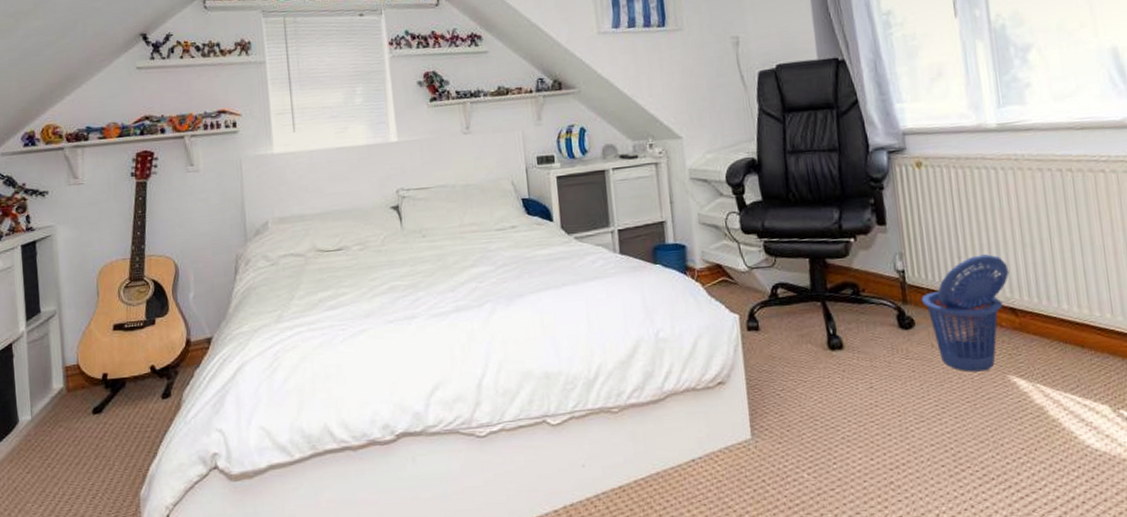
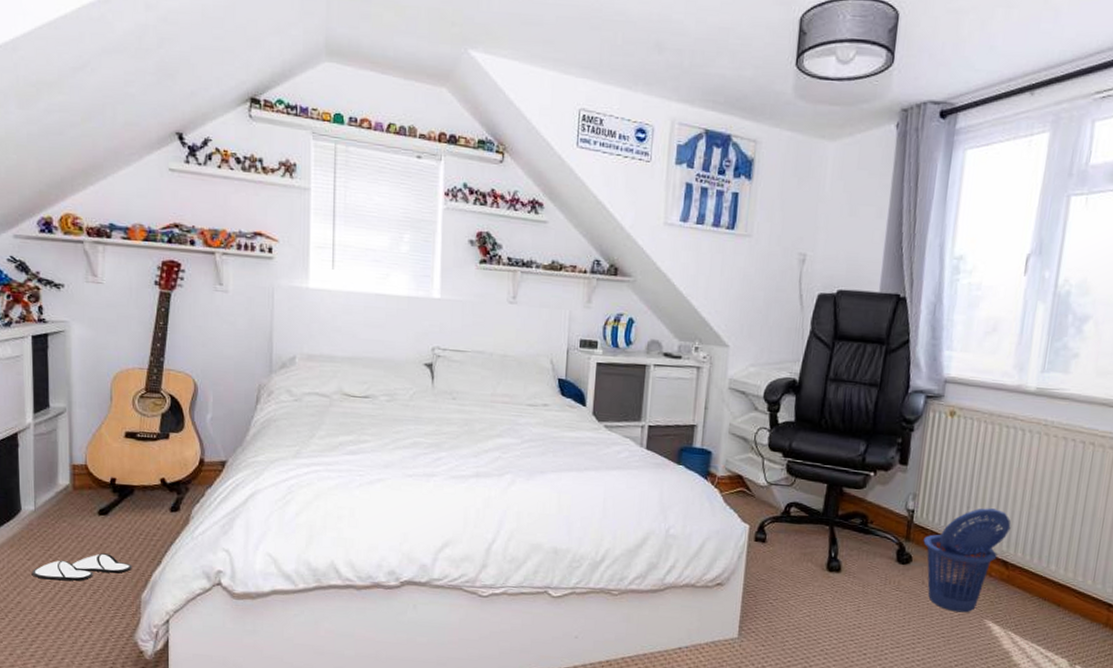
slippers: none [31,453,129,491] -> present [31,553,132,581]

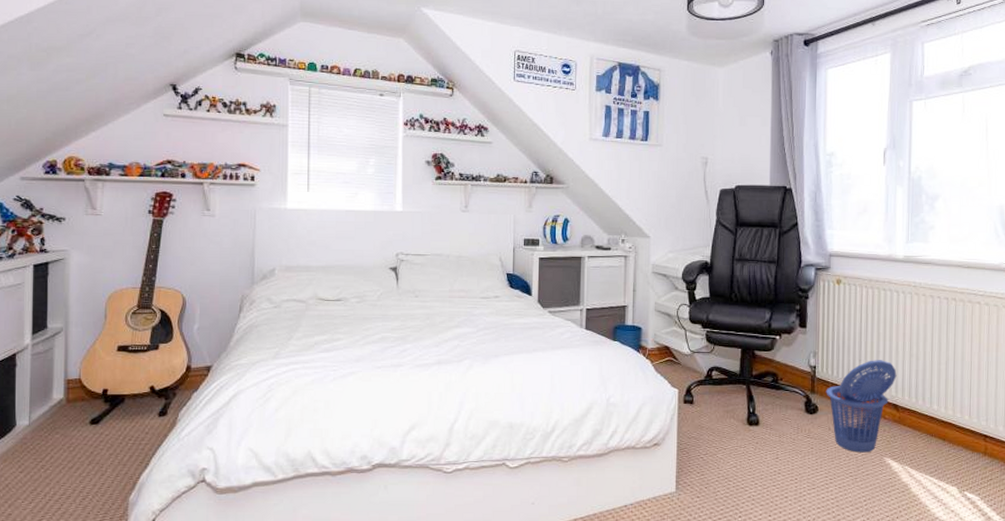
slippers: present [31,553,132,581] -> none [23,460,121,490]

